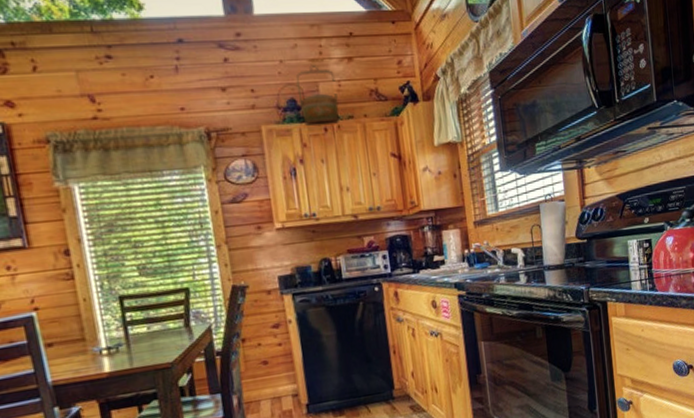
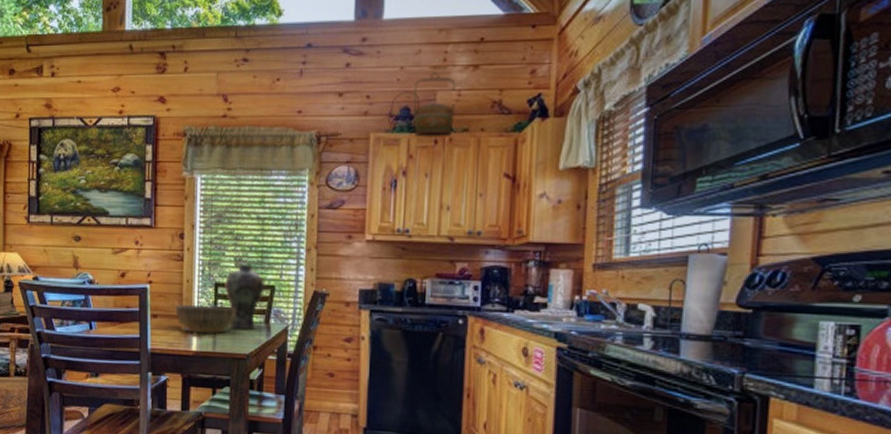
bowl: none [74,317,151,354] -> present [175,304,237,334]
vase: none [130,271,178,340] -> present [224,263,265,330]

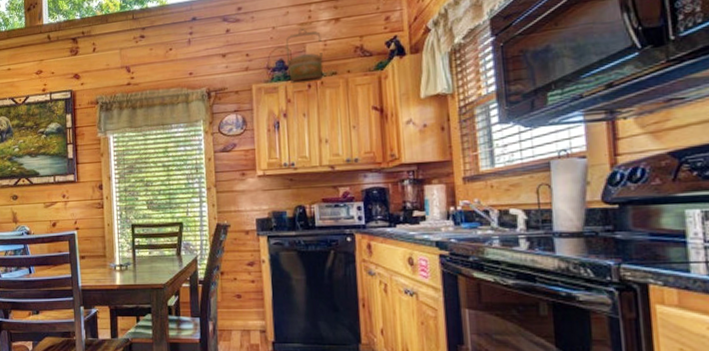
bowl: present [175,304,237,334] -> none [100,243,152,270]
vase: present [224,263,265,330] -> none [140,205,174,263]

